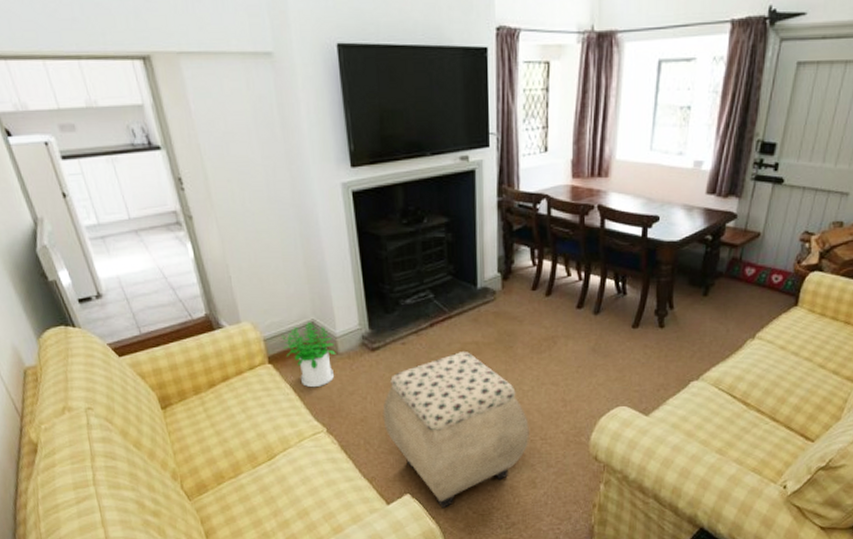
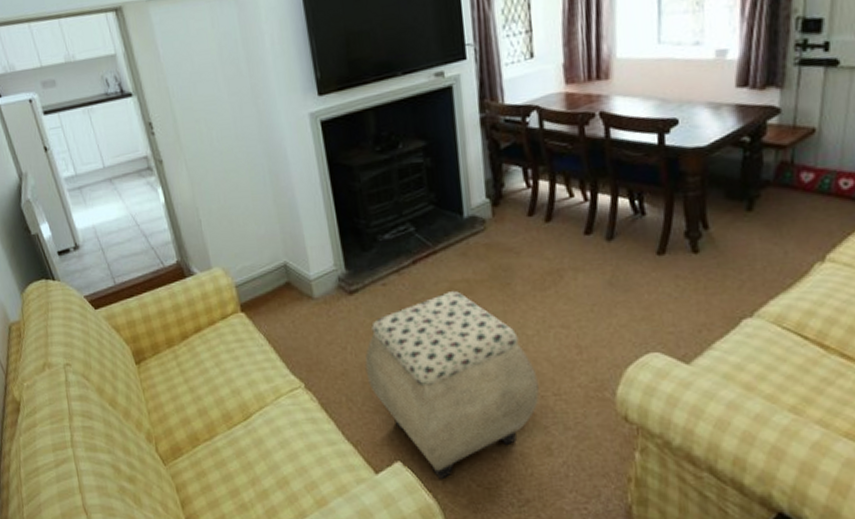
potted plant: present [280,322,336,388] -> none [252,264,311,338]

